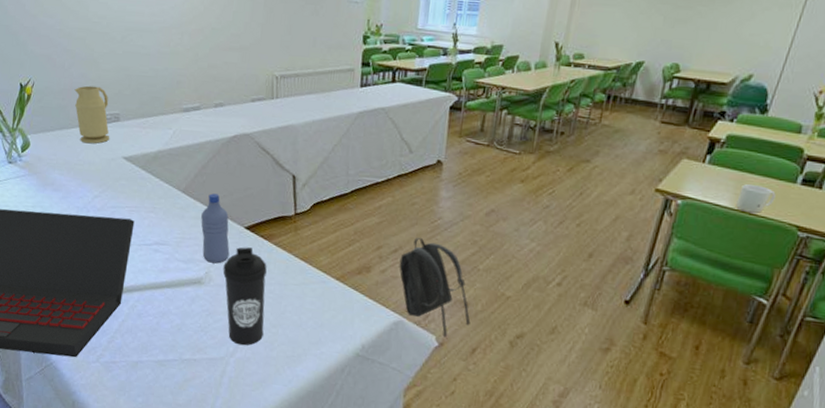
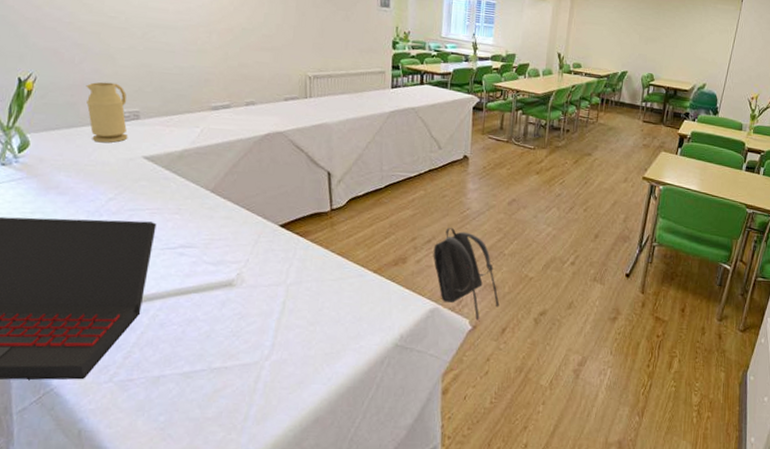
water bottle: present [201,193,230,264] -> none [232,192,264,264]
water bottle: present [223,247,267,346] -> none [256,245,303,347]
mug: present [736,184,776,213] -> none [702,171,729,195]

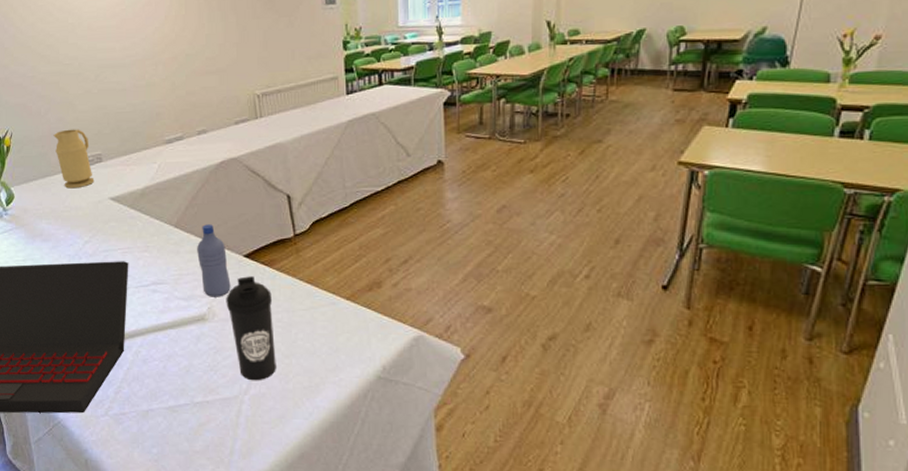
water bottle: none [232,192,264,264] -> present [197,224,231,297]
water bottle: none [256,245,303,347] -> present [226,276,276,381]
backpack: present [433,227,500,319] -> none [411,244,496,347]

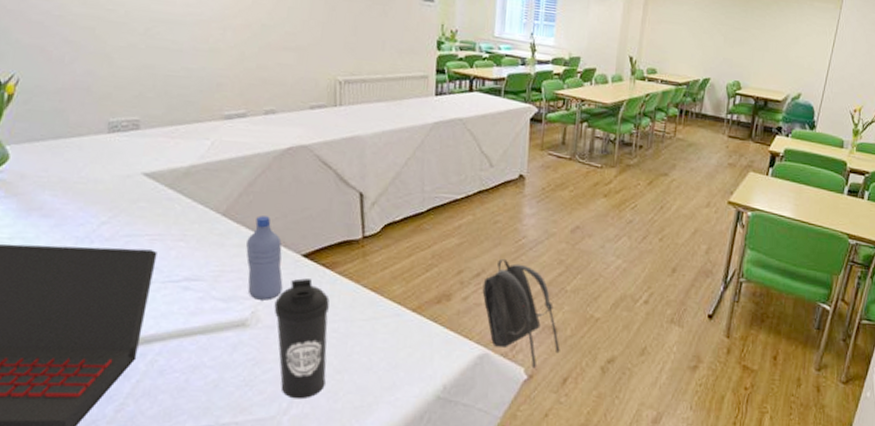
water jug: present [53,129,95,189] -> none [77,85,126,157]
backpack: none [411,244,496,347] -> present [482,258,560,367]

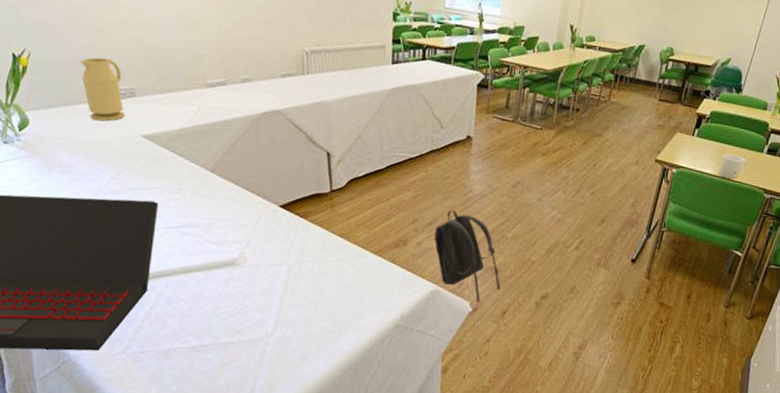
water jug: none [77,85,126,157] -> present [80,57,126,121]
water bottle: present [246,216,283,301] -> none [232,172,265,244]
water bottle: present [274,278,330,399] -> none [258,225,304,325]
mug: none [797,195,828,223] -> present [718,154,748,179]

